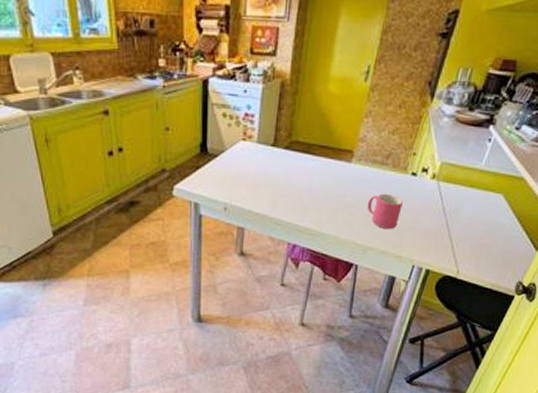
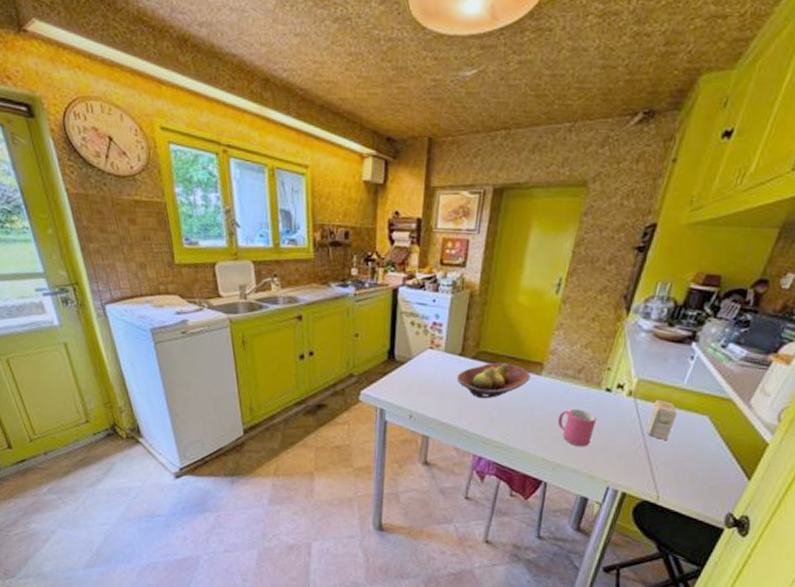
fruit bowl: none [269,152,342,188] -> present [456,362,531,399]
tea box: none [448,182,476,218] -> present [646,400,678,440]

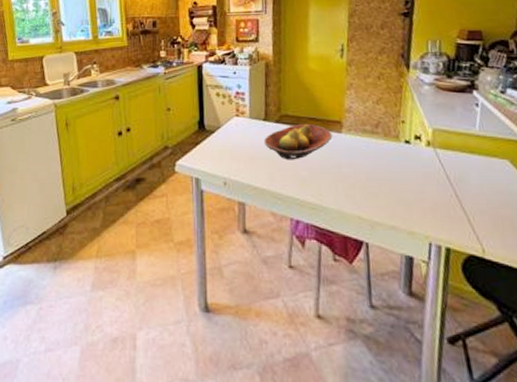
mug: present [557,408,596,447] -> none [365,163,403,202]
tea box: present [646,400,678,440] -> none [451,148,479,187]

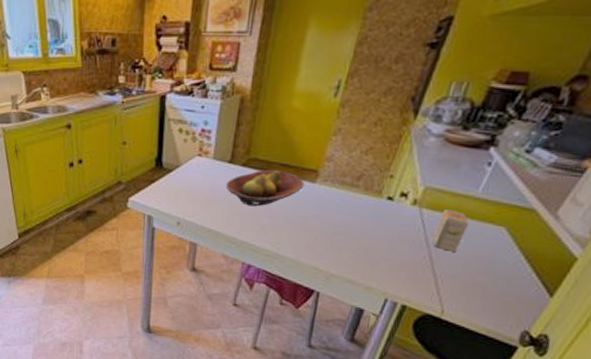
tea box: none [451,148,479,187] -> present [432,209,470,252]

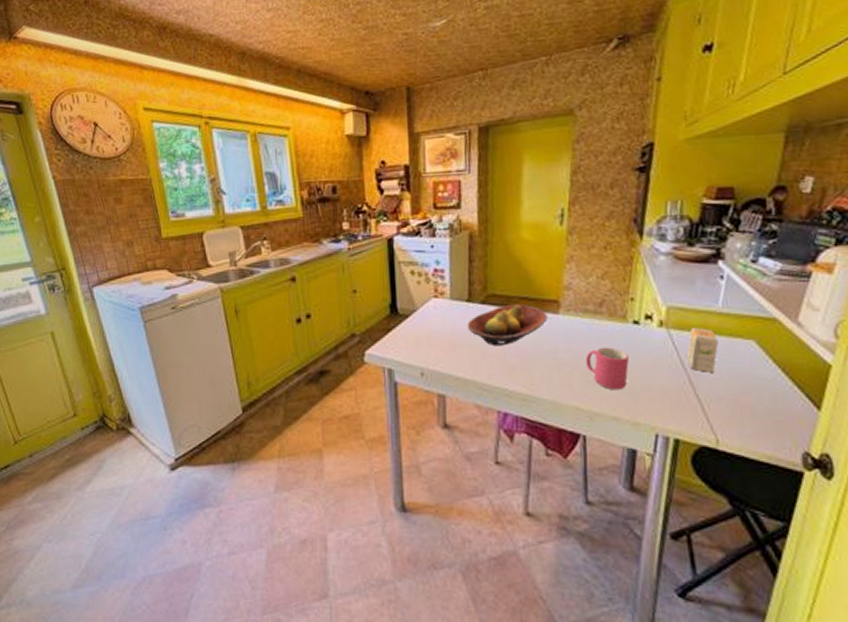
mug: none [332,217,375,258] -> present [585,347,629,390]

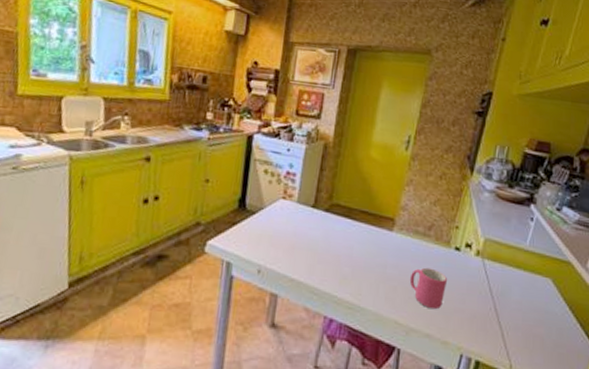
fruit bowl: present [467,305,548,347] -> none [308,216,383,255]
tea box: present [686,328,719,372] -> none [495,261,523,303]

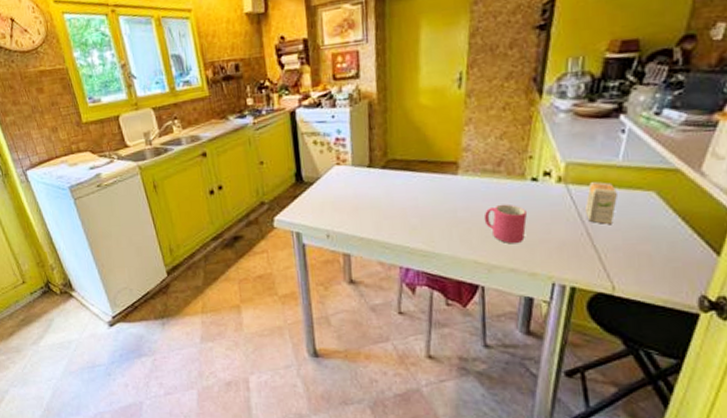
tea box: none [495,261,523,303] -> present [584,182,619,224]

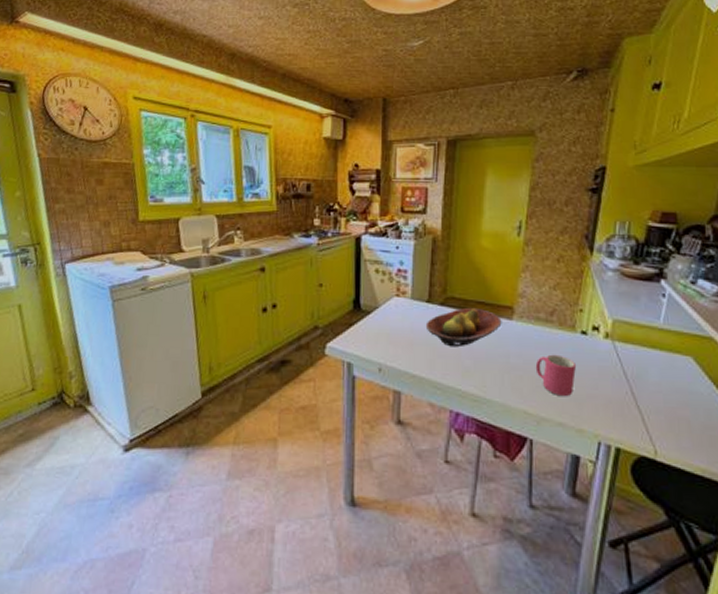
fruit bowl: none [368,167,447,208] -> present [425,308,502,348]
tea box: present [584,182,619,224] -> none [629,342,660,385]

